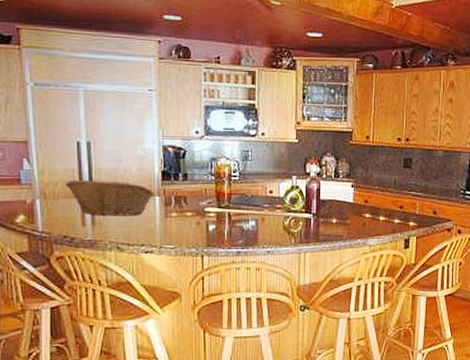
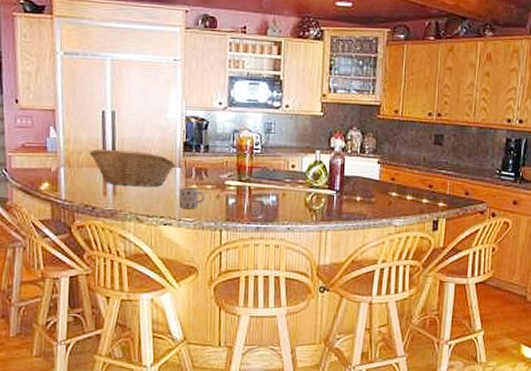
mug: none [160,215,185,236] -> present [179,187,205,208]

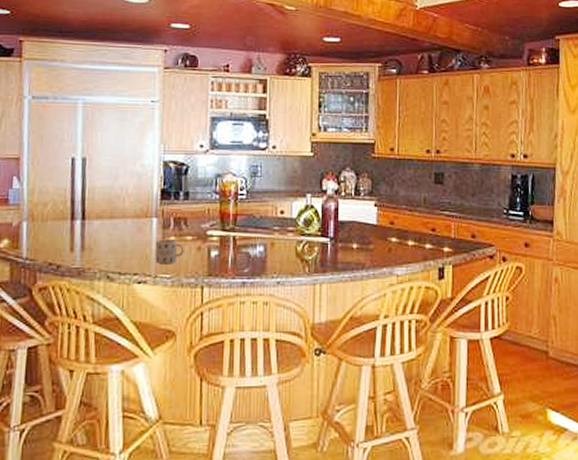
fruit basket: present [89,148,176,187] -> none [55,199,152,241]

